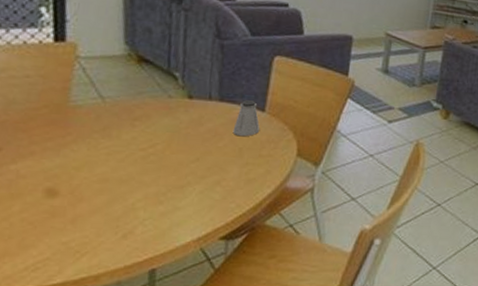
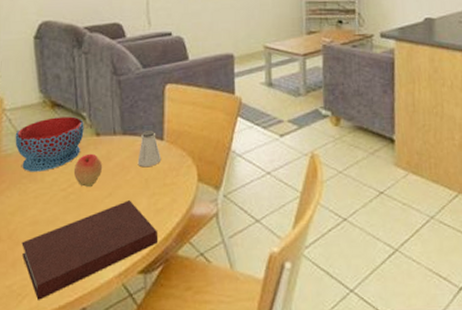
notebook: none [85,167,247,259] -> present [21,200,159,300]
bowl: none [88,73,175,128] -> present [15,116,84,172]
fruit: none [157,115,193,149] -> present [73,153,103,187]

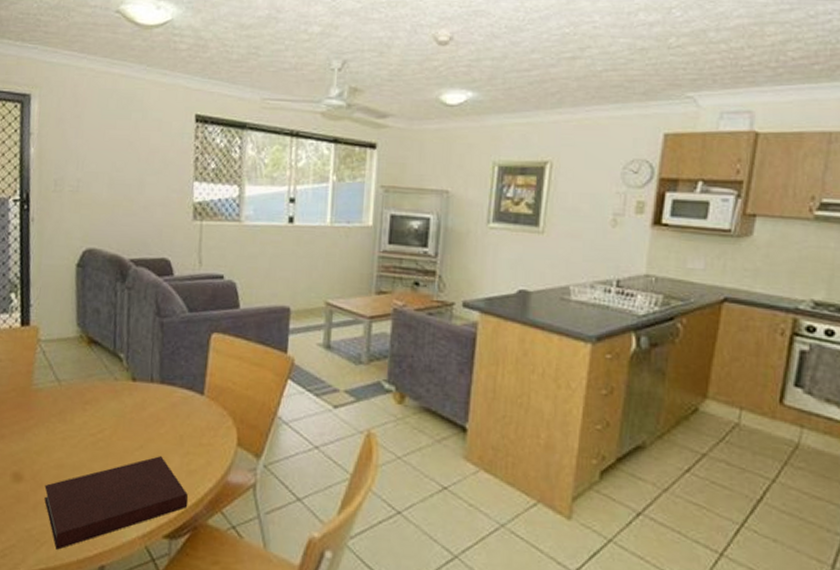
bowl: present [15,116,84,172] -> none [47,355,121,412]
fruit: present [73,153,103,187] -> none [105,399,136,435]
saltshaker: present [137,131,162,168] -> none [173,382,200,423]

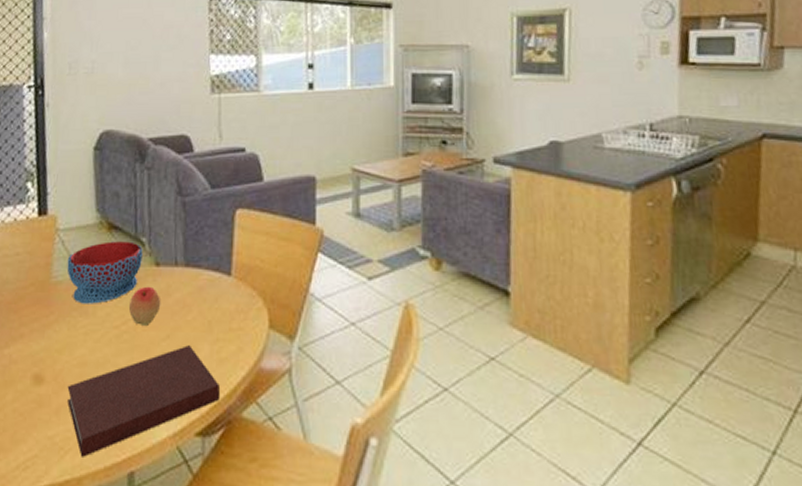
bowl: none [47,355,121,412] -> present [67,241,143,304]
fruit: none [105,399,136,435] -> present [128,286,161,325]

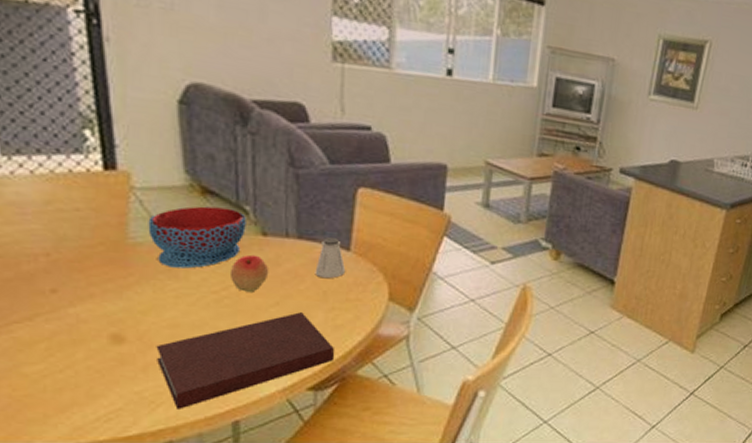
saltshaker: none [200,263,228,307] -> present [315,238,346,279]

